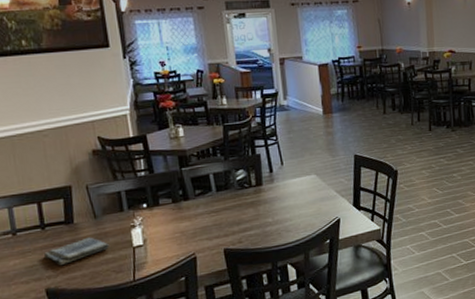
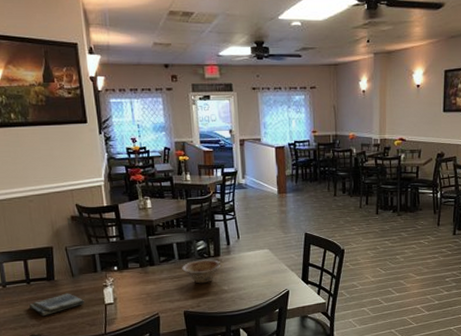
dish: none [220,189,265,217] -> present [182,259,222,284]

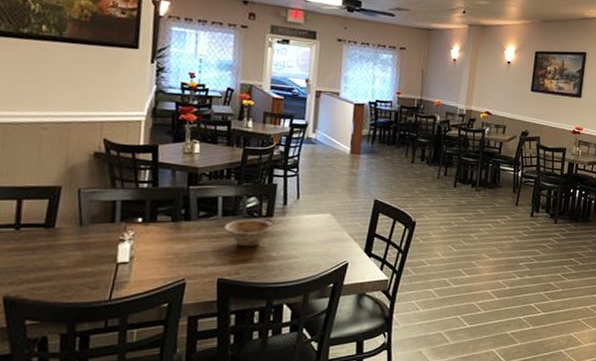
dish towel: present [28,293,84,316] -> none [10,245,90,272]

